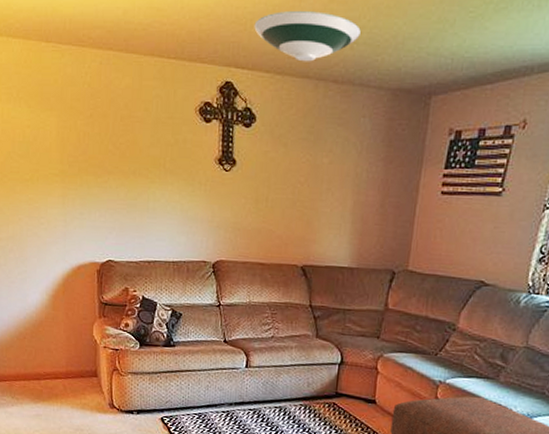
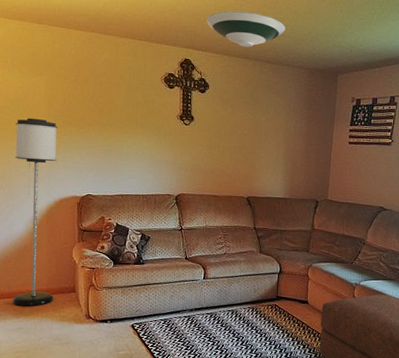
floor lamp: none [24,164,74,392] -> present [12,118,58,307]

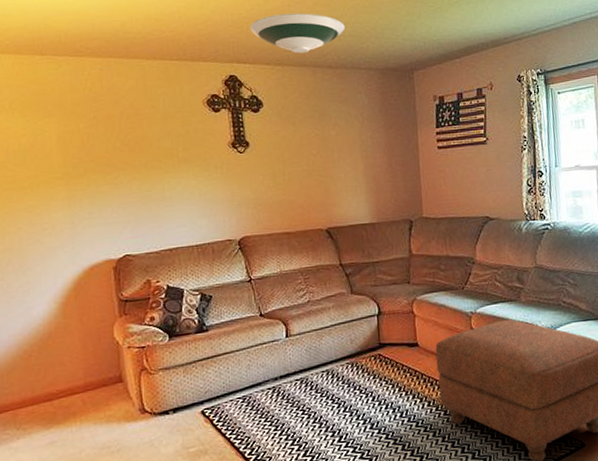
floor lamp: present [12,118,58,307] -> none [22,170,95,413]

